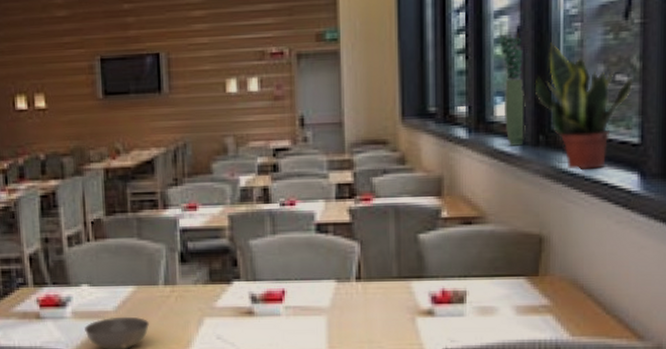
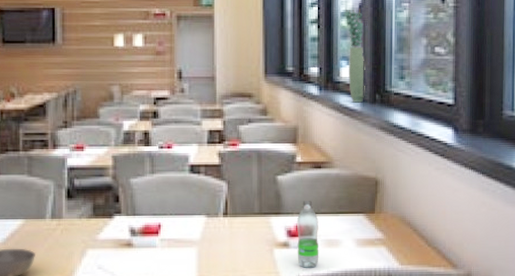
bottle: none [443,262,471,339] -> present [297,201,319,268]
potted plant: present [534,42,632,171] -> none [372,18,448,125]

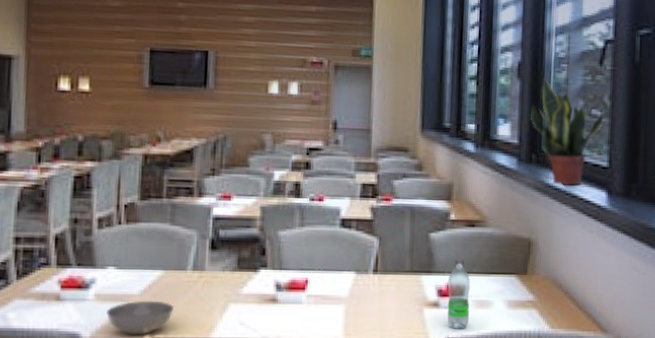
vase: present [345,7,365,103] -> none [504,65,523,162]
potted plant: none [372,18,448,125] -> present [530,78,604,186]

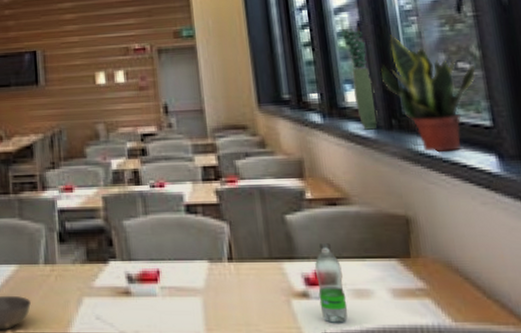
vase: none [504,65,523,162] -> present [341,27,378,130]

